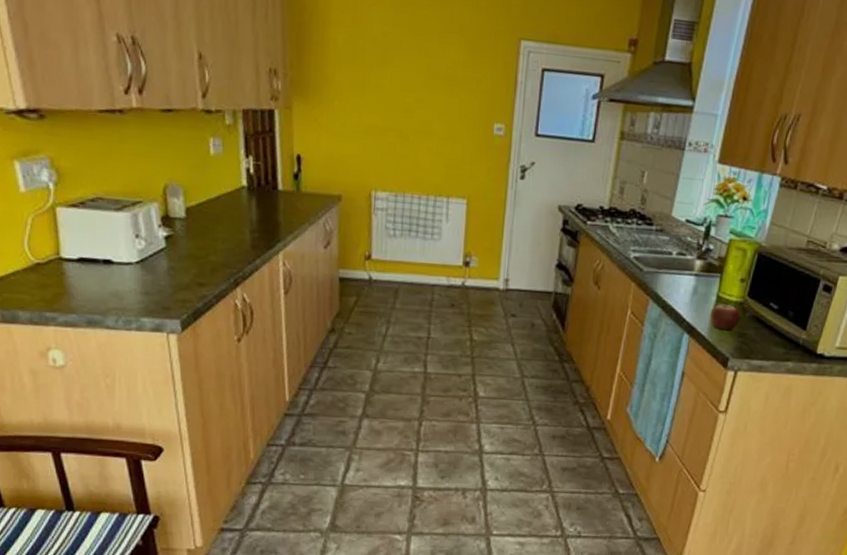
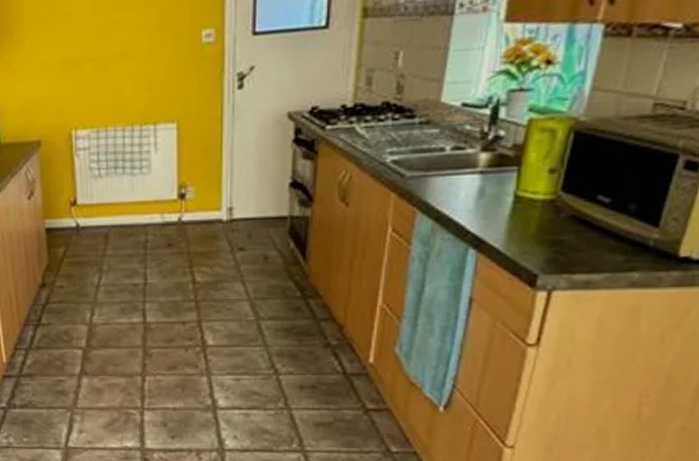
fruit: present [710,301,741,331] -> none [506,201,553,239]

